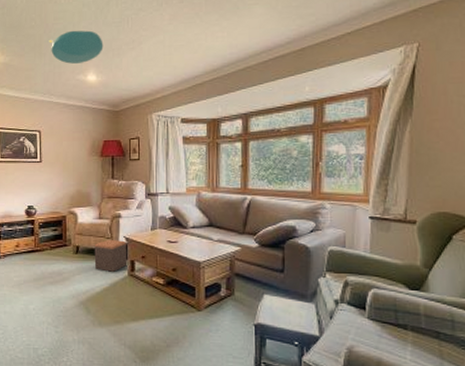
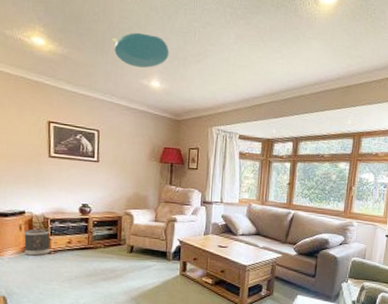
footstool: present [94,239,127,272] -> none [147,241,181,271]

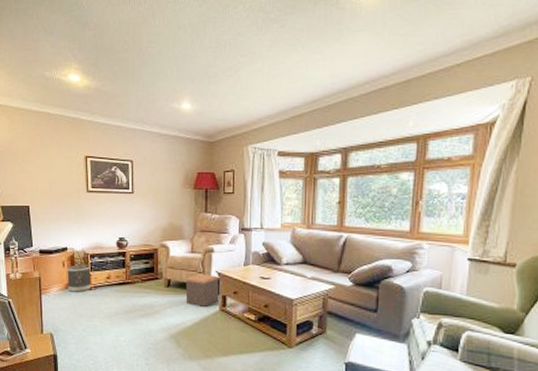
ceiling light: present [112,32,169,68] -> none [142,55,199,91]
footstool: none [147,241,181,271] -> present [185,273,219,307]

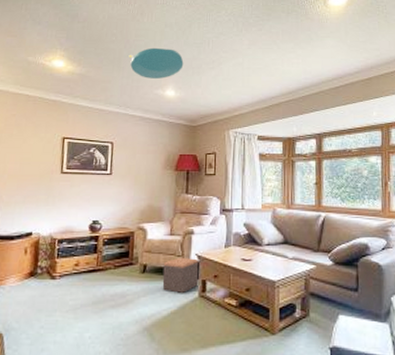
wastebasket: present [67,264,92,292] -> none [28,251,58,283]
ceiling light: none [142,55,199,91] -> present [128,47,184,79]

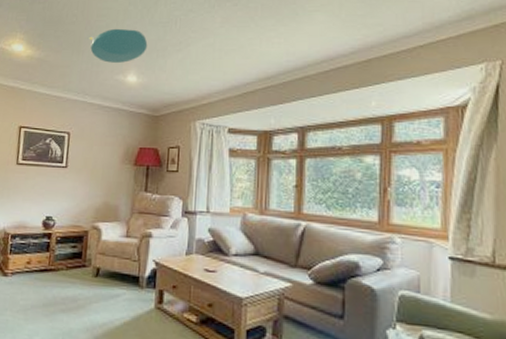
footstool: present [162,257,199,293] -> none [115,262,157,303]

